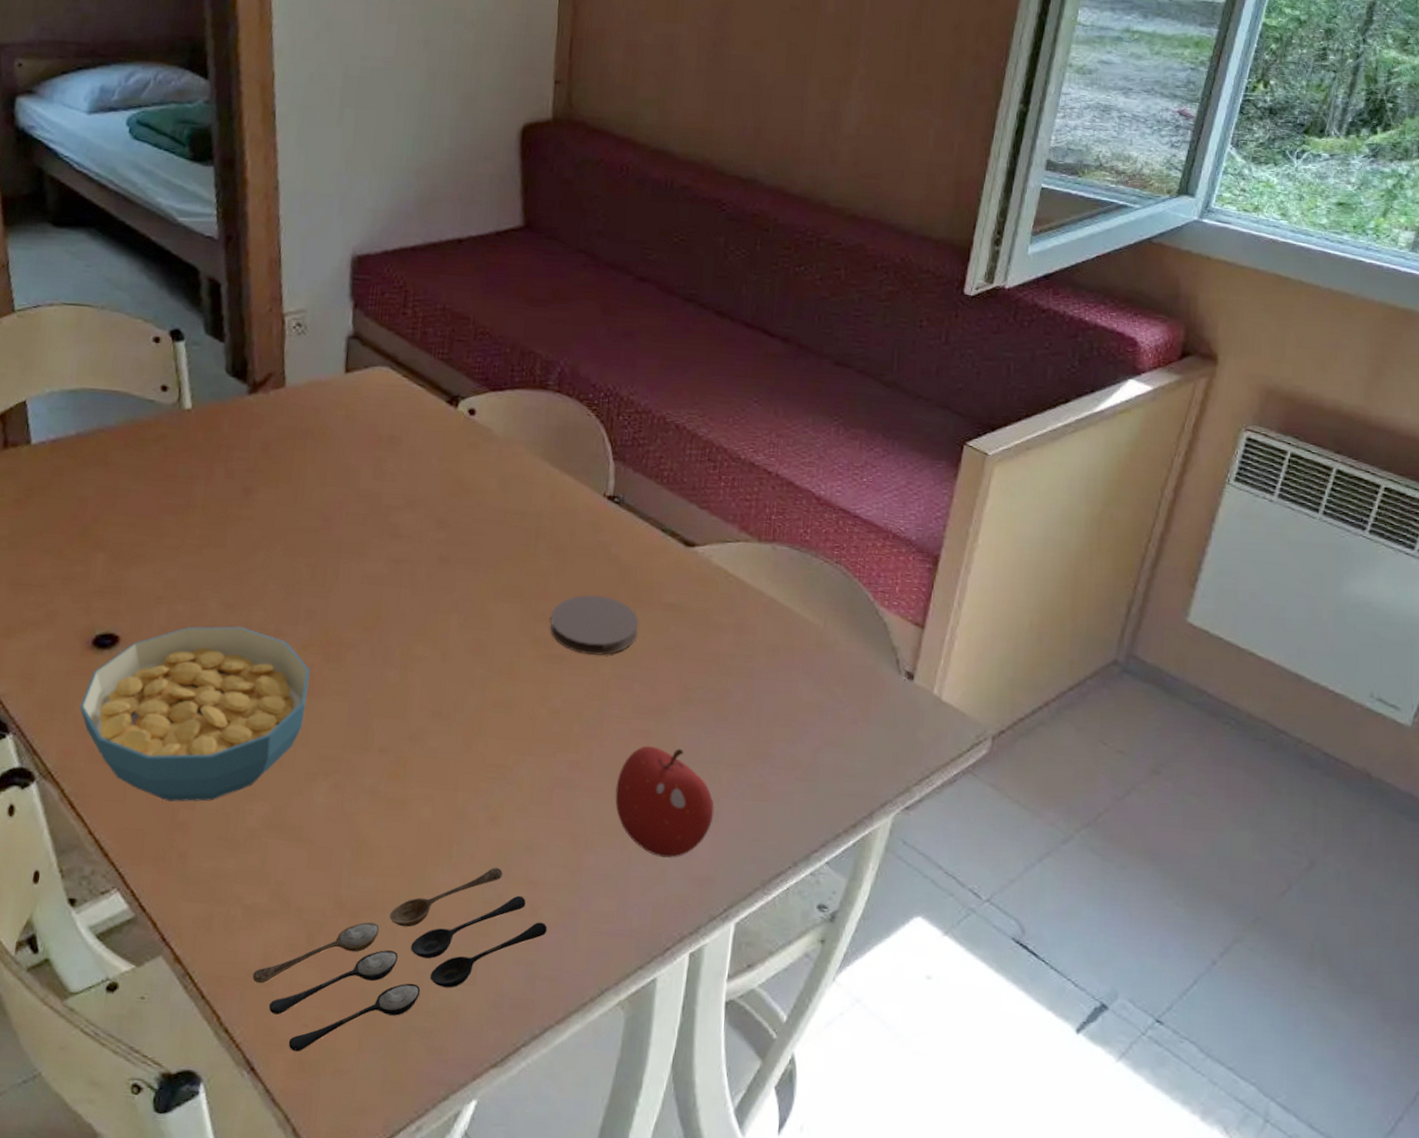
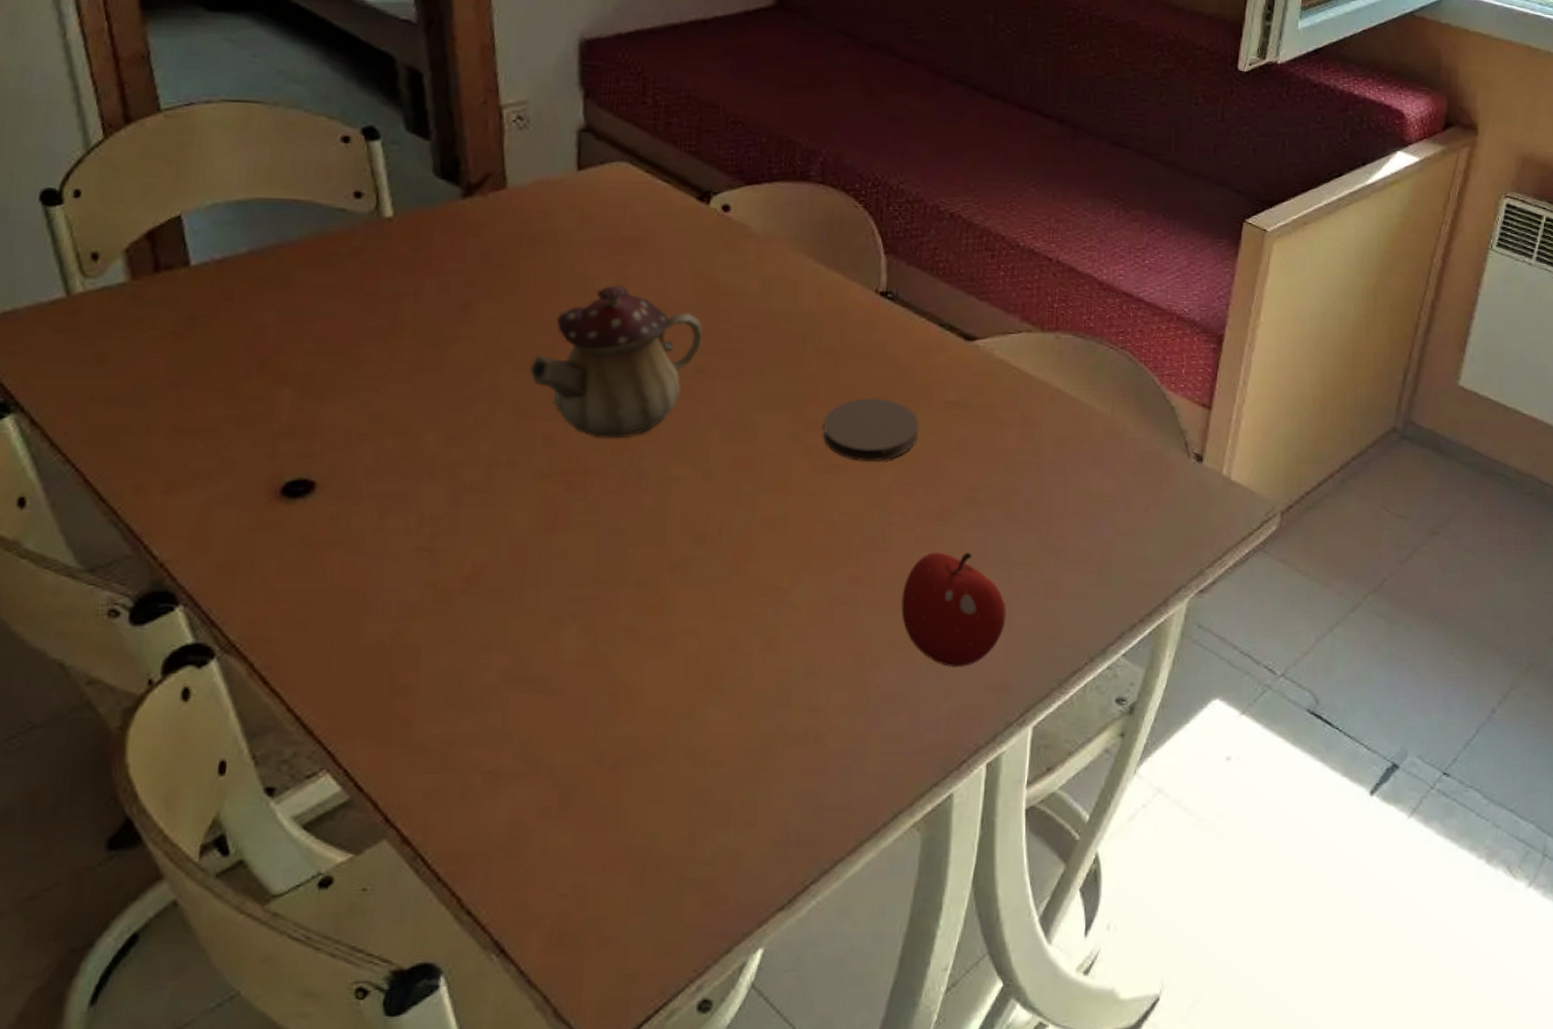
cereal bowl: present [79,626,310,802] -> none [268,460,551,664]
spoon: present [253,867,548,1052] -> none [498,697,834,926]
teapot: none [297,477,447,618] -> present [529,284,703,439]

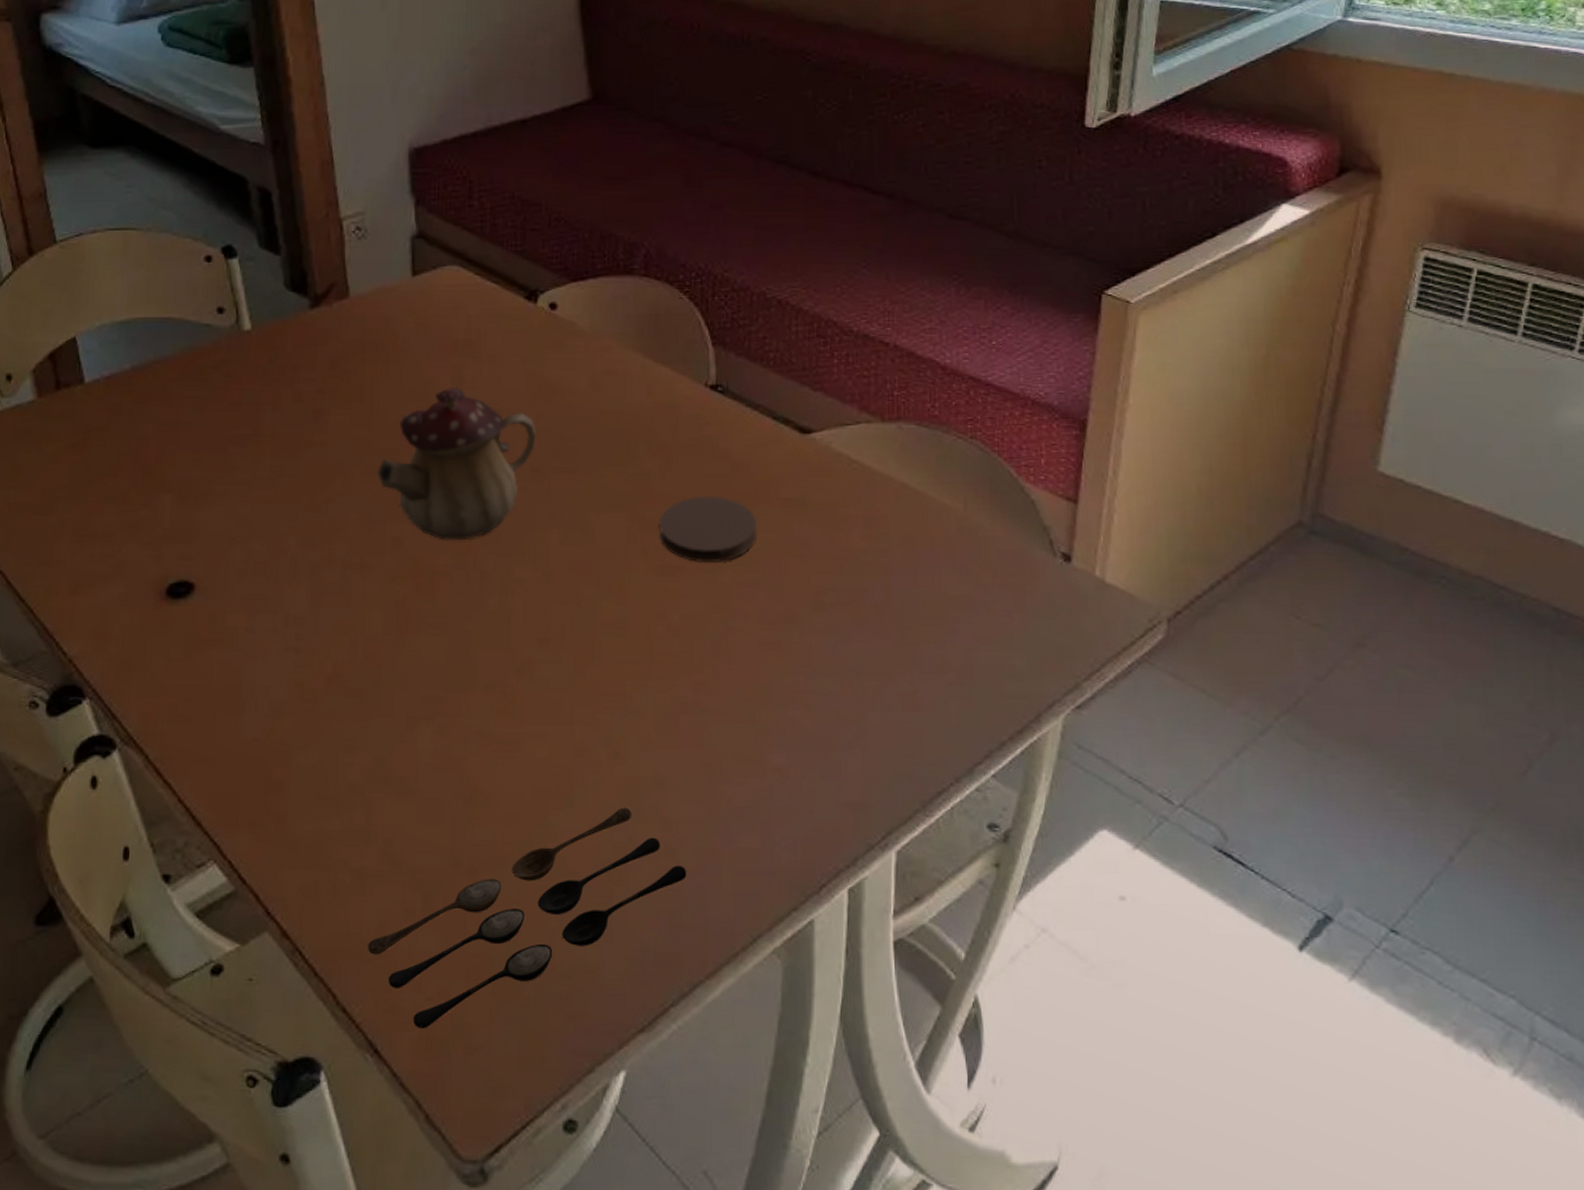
spoon: none [498,697,834,926] -> present [368,807,687,1029]
fruit: present [901,552,1006,667] -> none [748,658,861,783]

